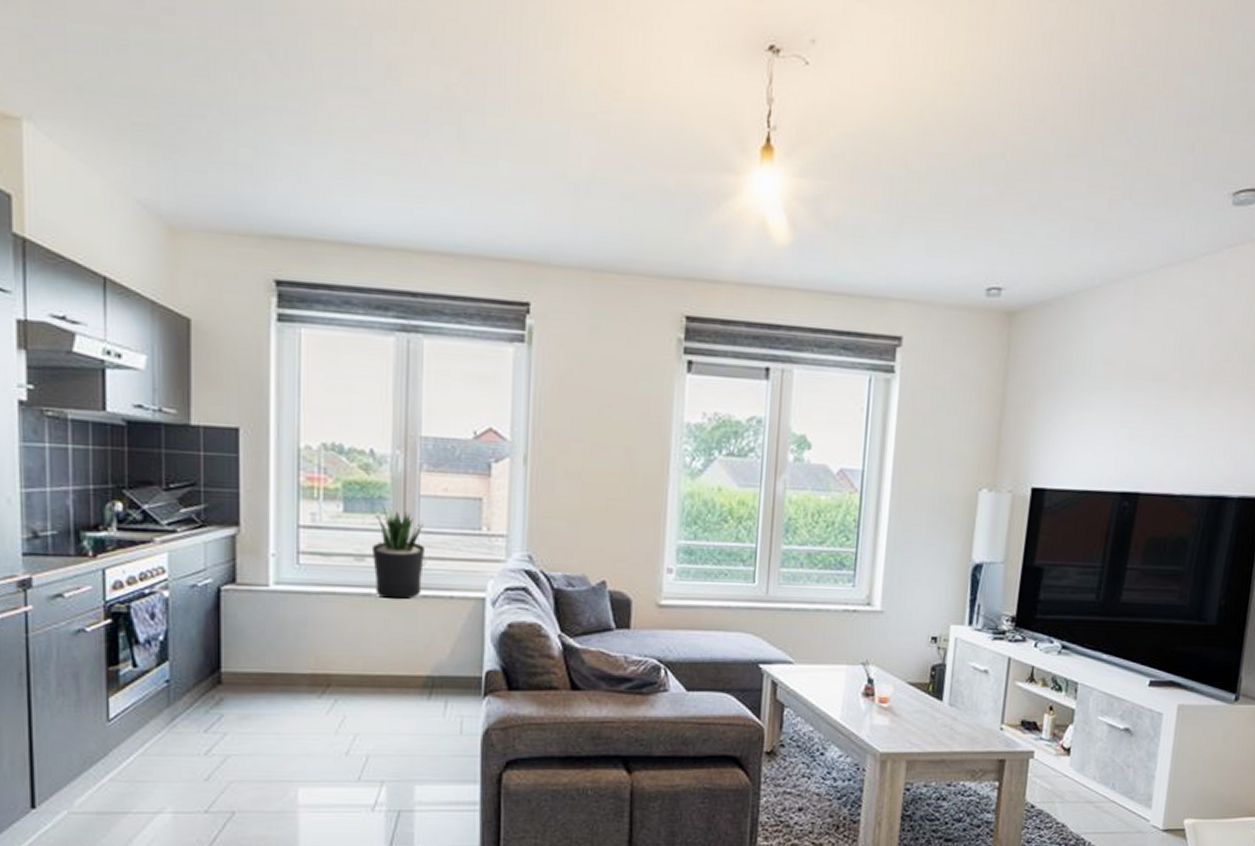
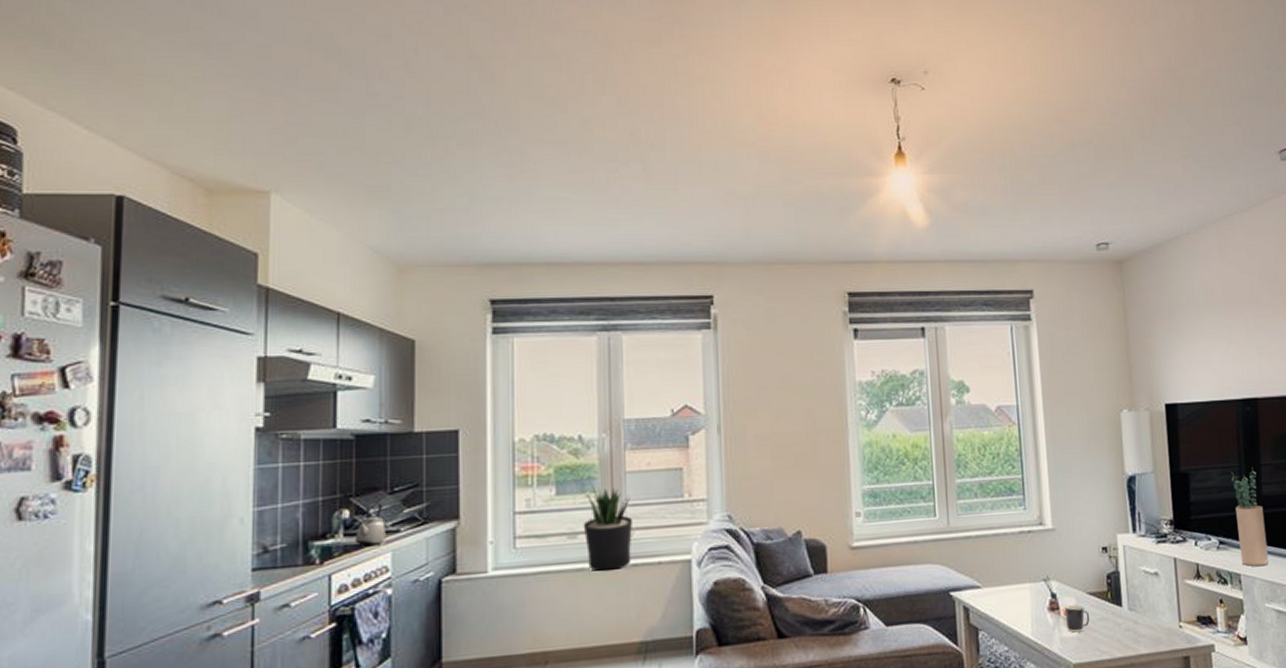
kettle: none [128,498,162,545] -> present [354,503,386,547]
mug: none [879,693,906,722] -> present [1064,605,1090,633]
vase: none [1082,568,1119,677] -> present [1231,466,1269,567]

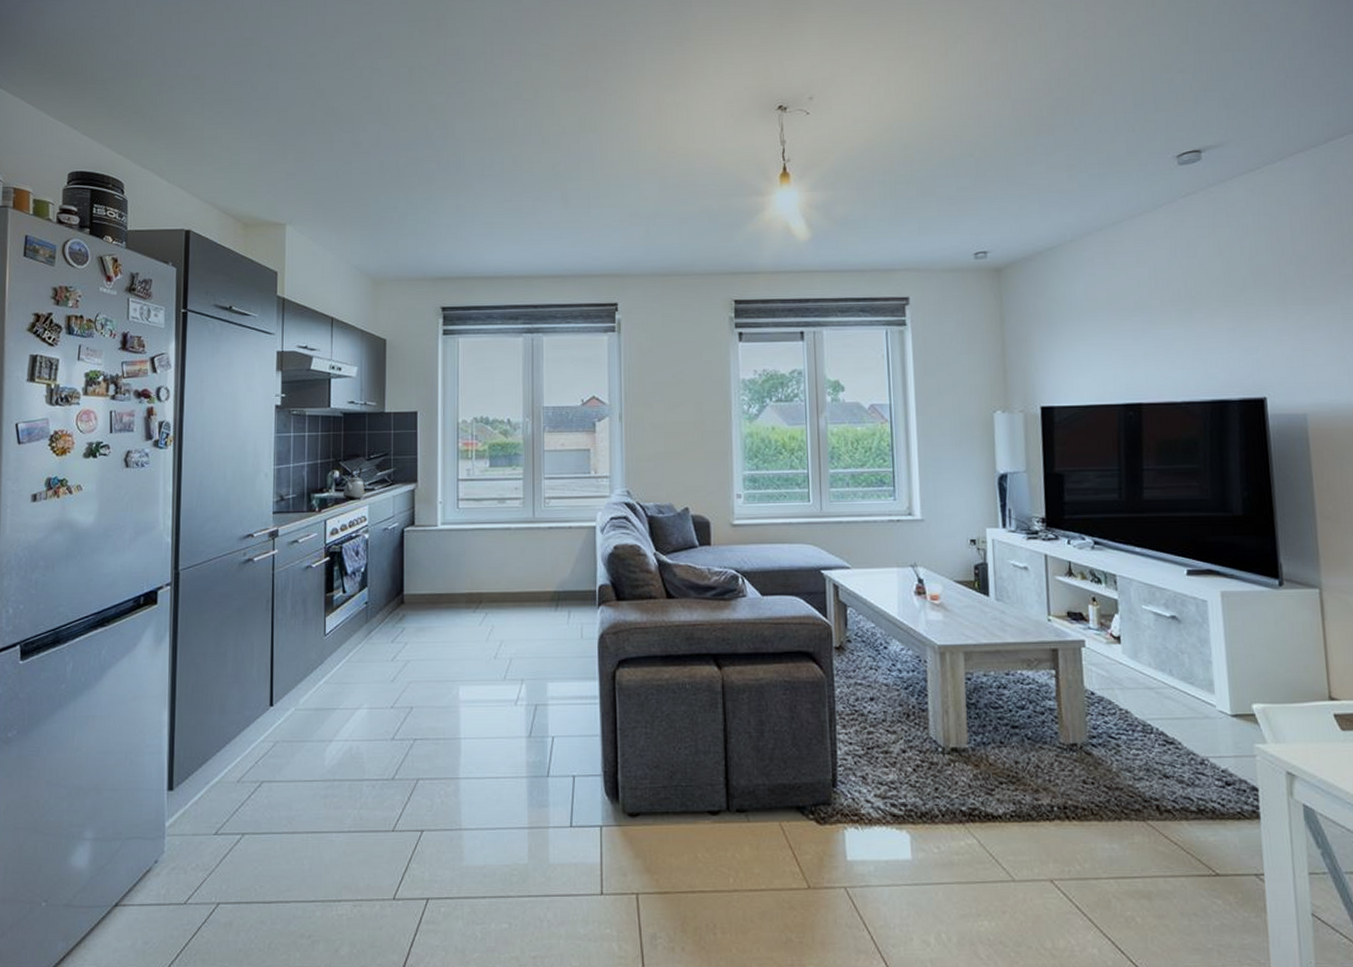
planter: present [583,483,634,572] -> none [510,458,550,532]
mug: present [1064,605,1090,633] -> none [930,591,956,617]
vase: present [1231,466,1269,567] -> none [1109,470,1148,569]

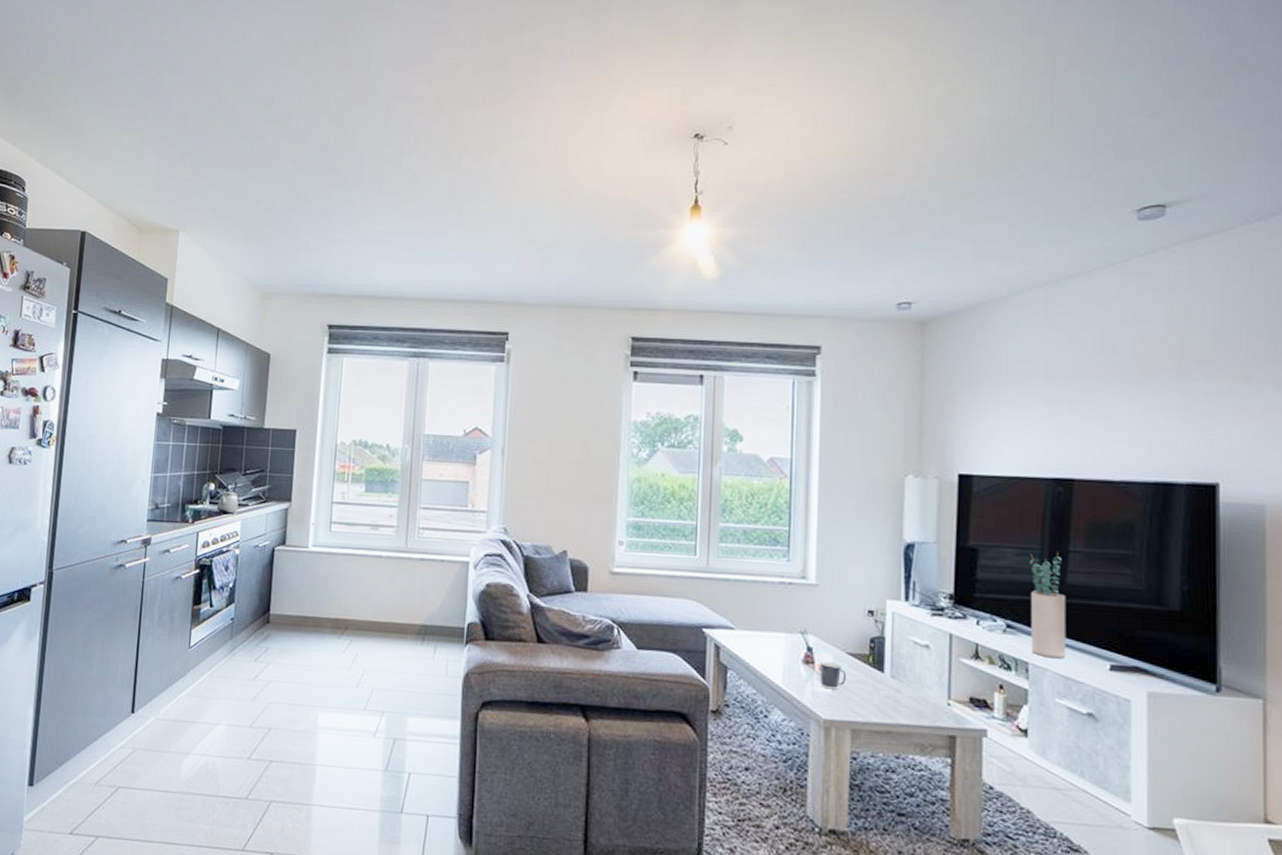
mug: none [930,591,956,617] -> present [819,662,847,690]
vase: none [1109,470,1148,569] -> present [1030,551,1066,659]

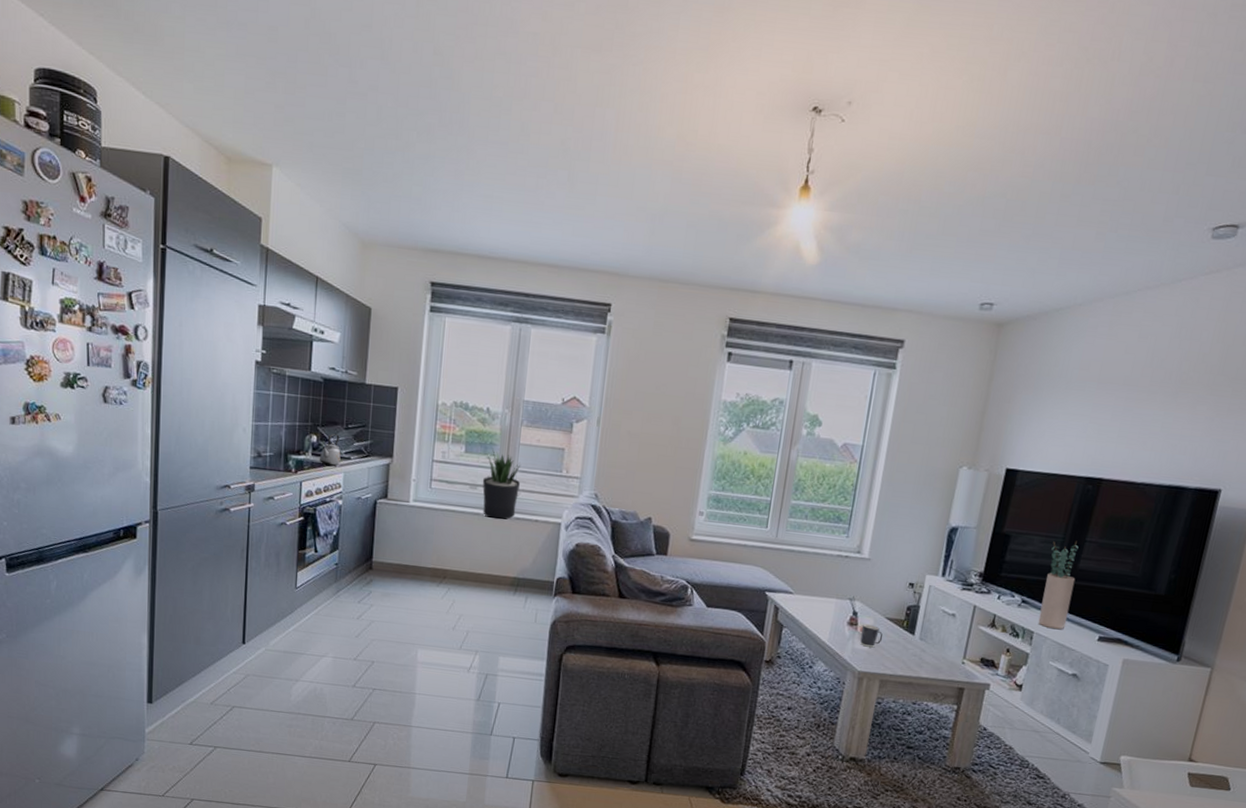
planter: none [384,485,425,562] -> present [482,448,521,520]

